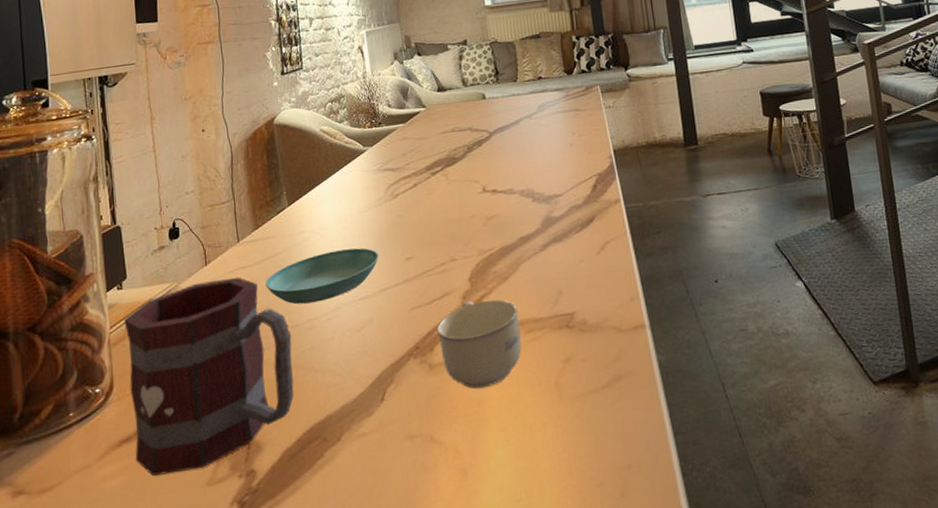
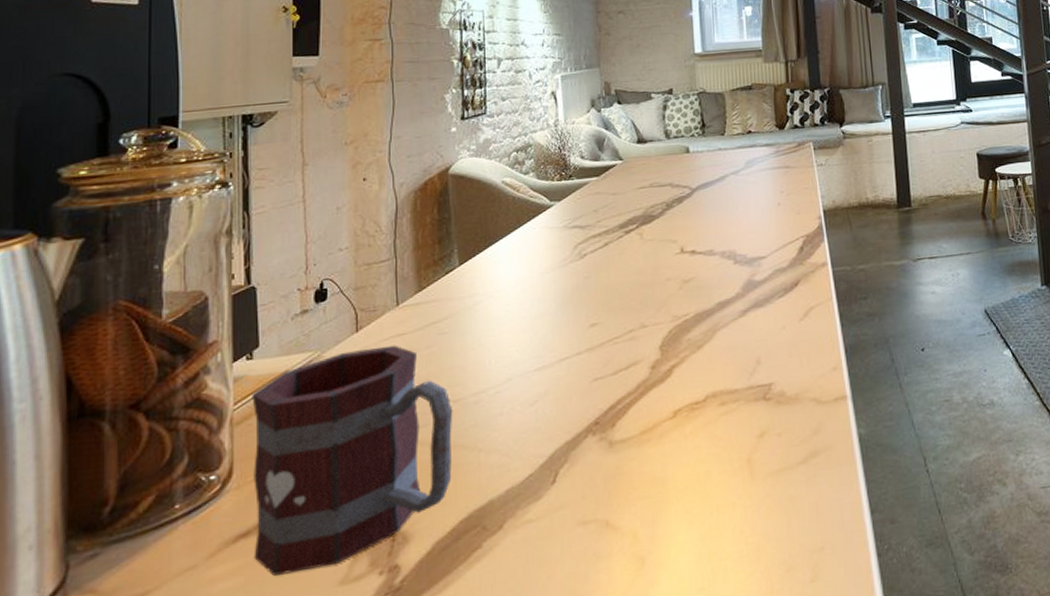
saucer: present [266,248,380,305] -> none [427,312,561,376]
cup: present [437,299,522,389] -> none [621,369,713,468]

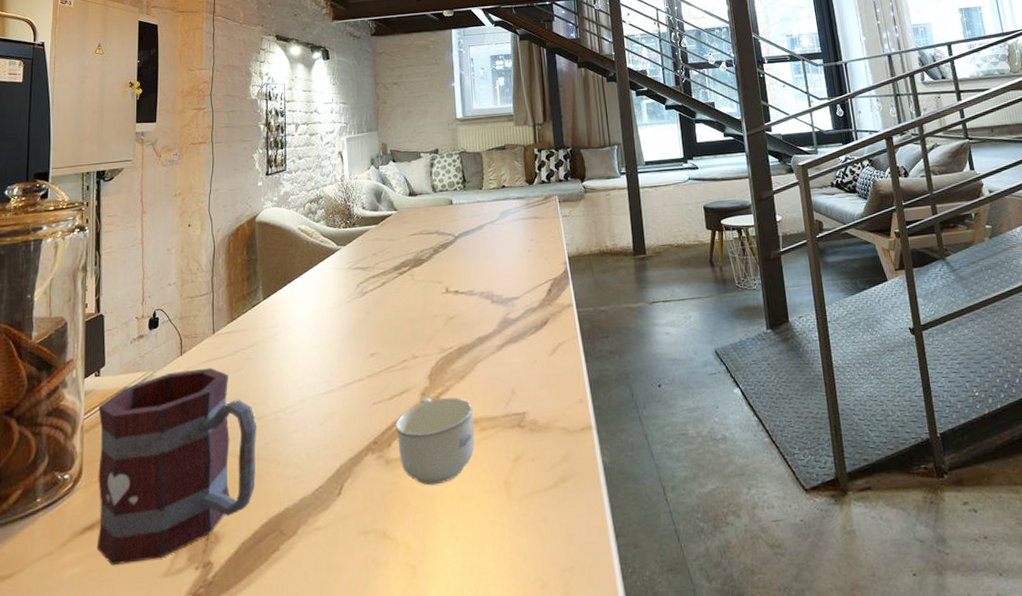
cup: none [621,369,713,468] -> present [396,397,475,486]

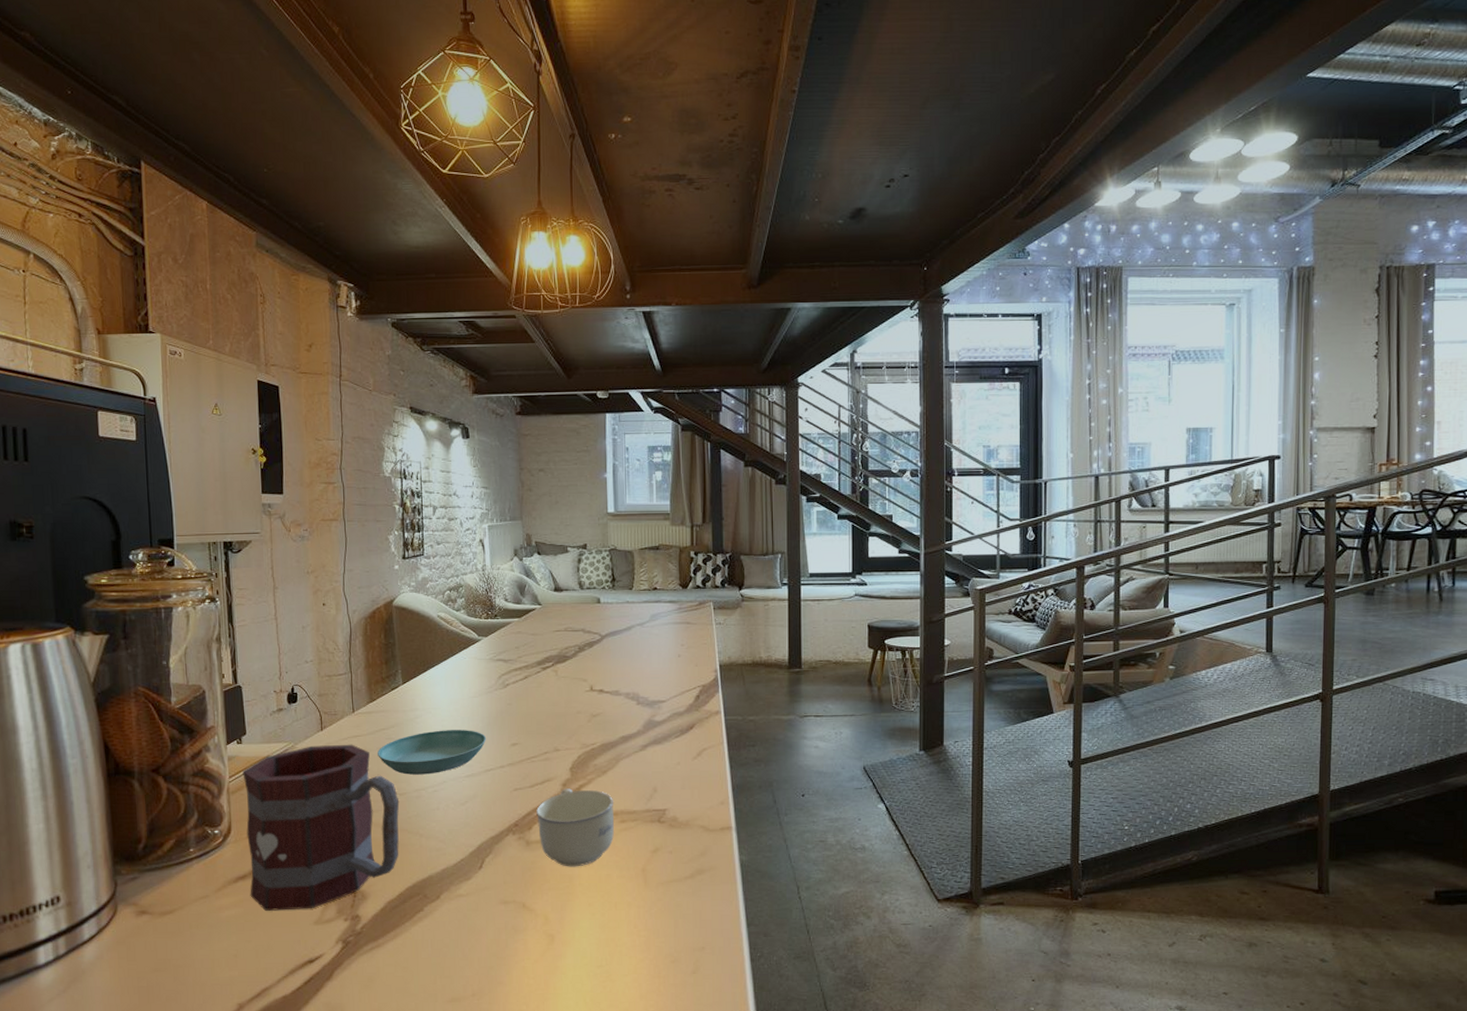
saucer: none [236,343,346,396] -> present [378,730,487,775]

